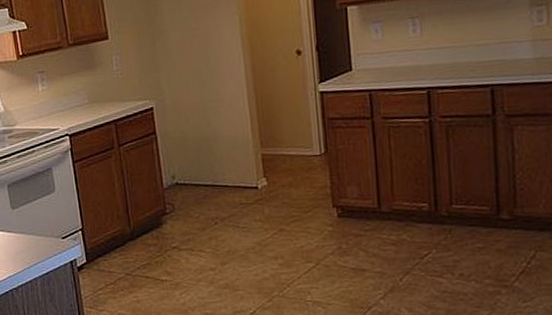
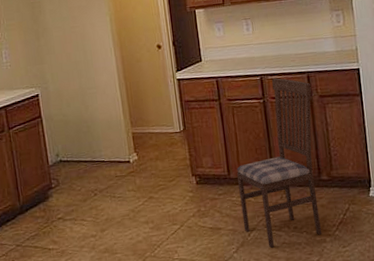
dining chair: none [390,91,496,296] -> present [237,78,321,248]

